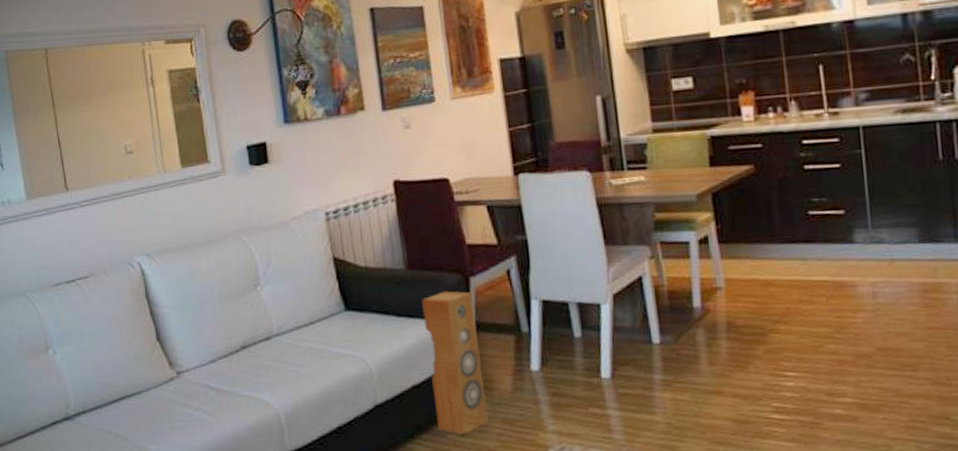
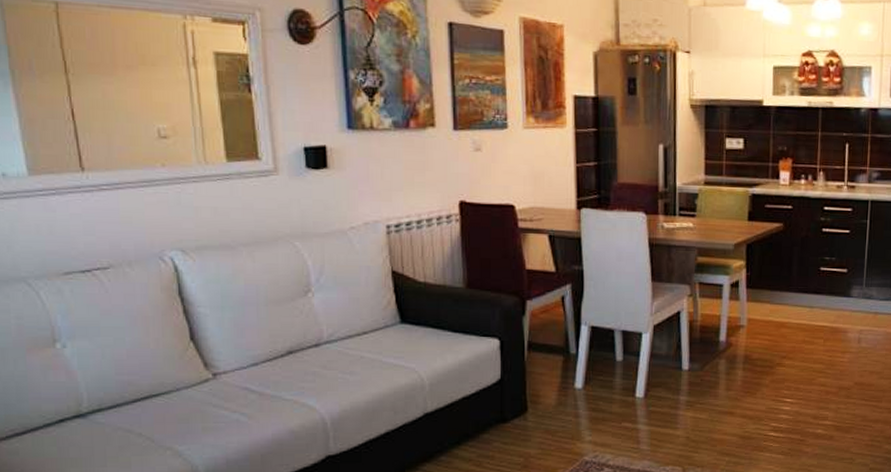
speaker: present [421,291,488,435] -> none [477,311,531,443]

